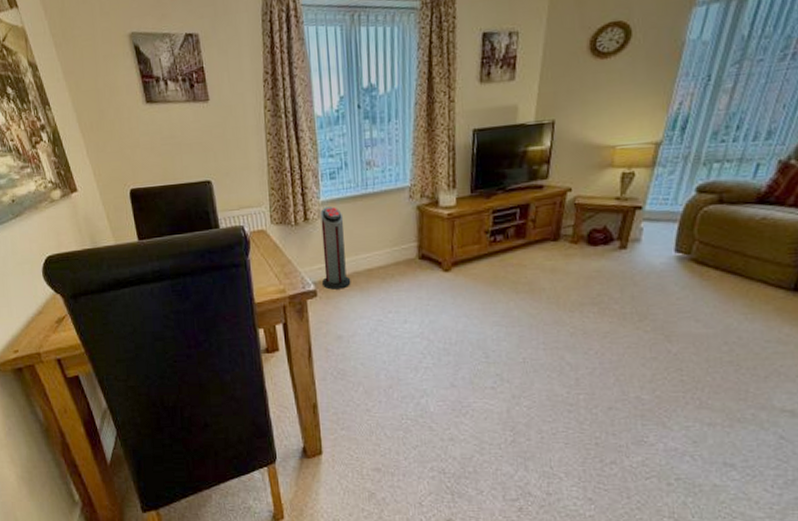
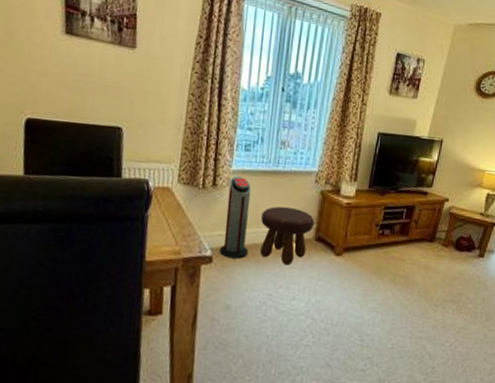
footstool: none [358,228,416,289] -> present [260,206,315,266]

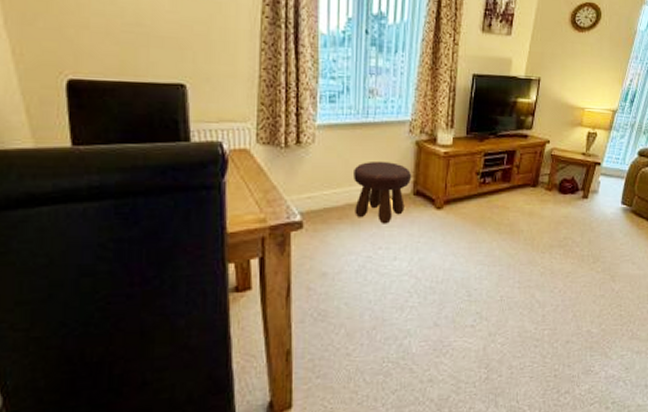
air purifier: present [220,176,252,259] -> none [310,131,342,222]

